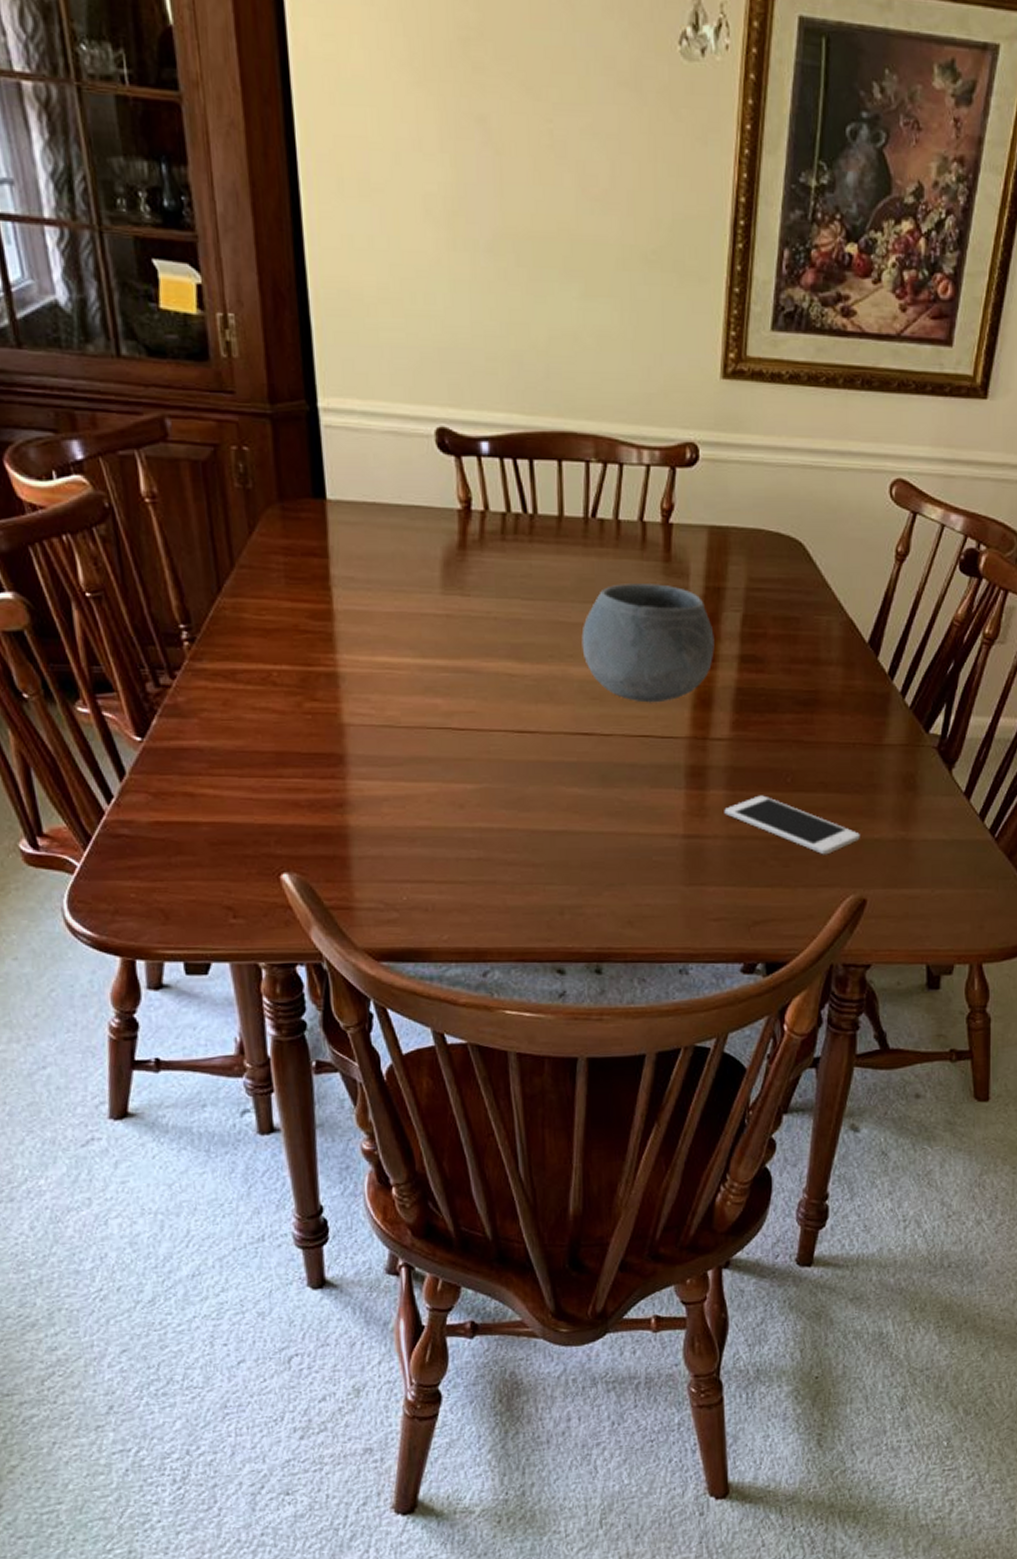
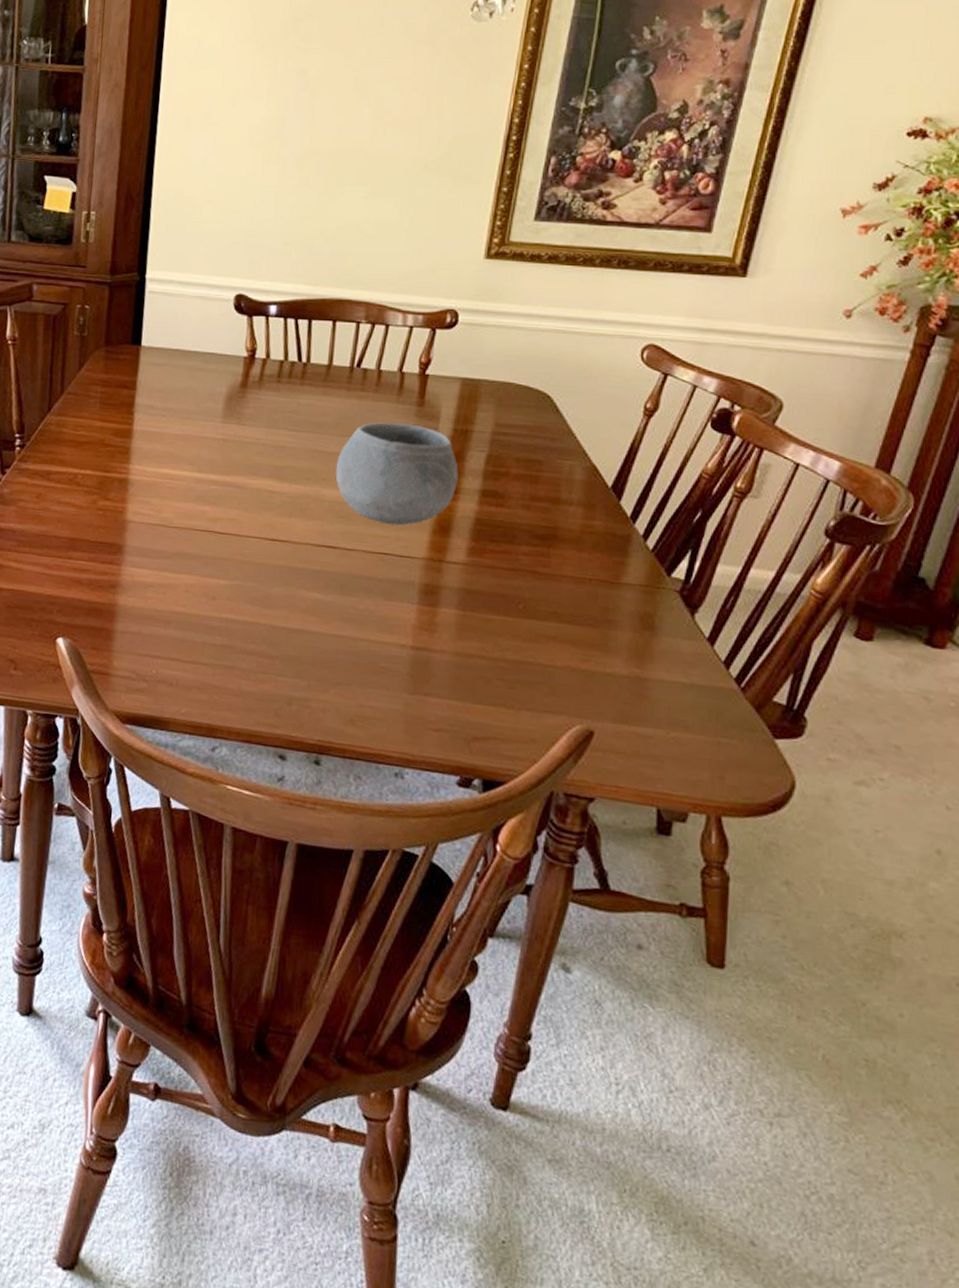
cell phone: present [724,795,860,855] -> none [453,618,591,683]

